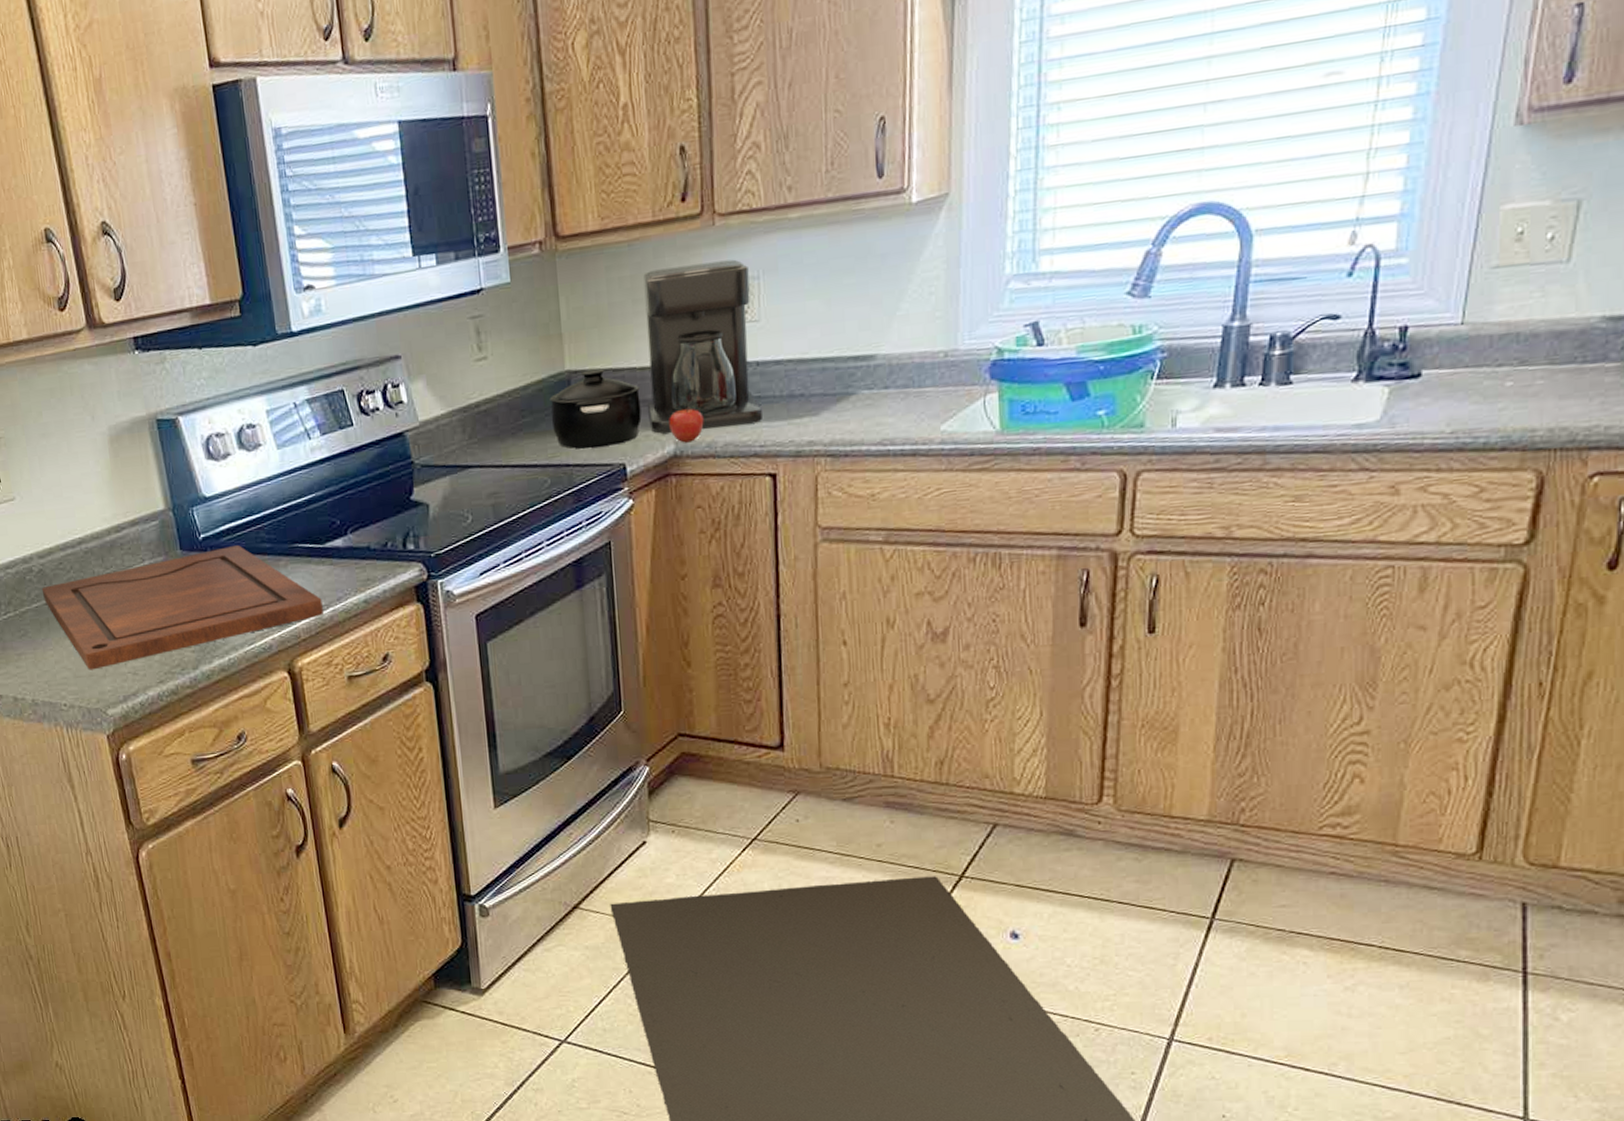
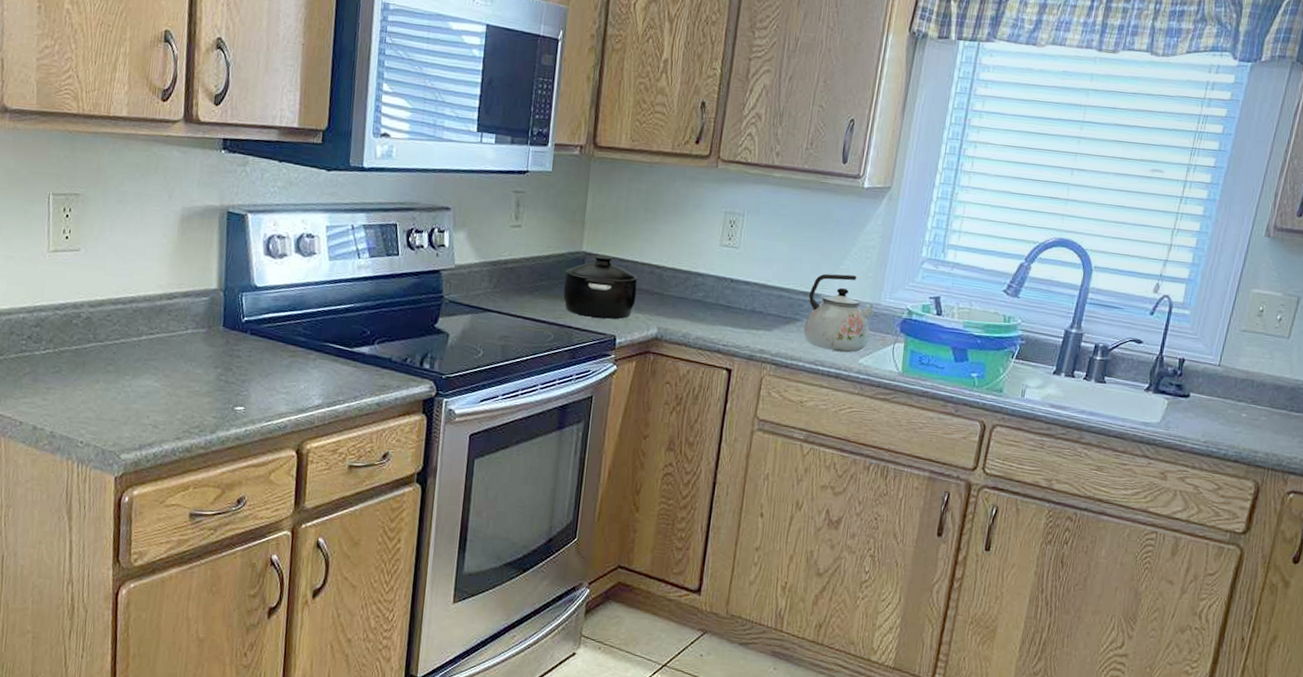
cutting board: present [41,545,323,670] -> none [84,332,340,416]
coffee maker: present [643,259,762,435] -> none [640,189,737,327]
fruit: present [669,406,704,443] -> none [655,302,684,330]
kettle: none [860,320,953,424] -> present [803,273,875,353]

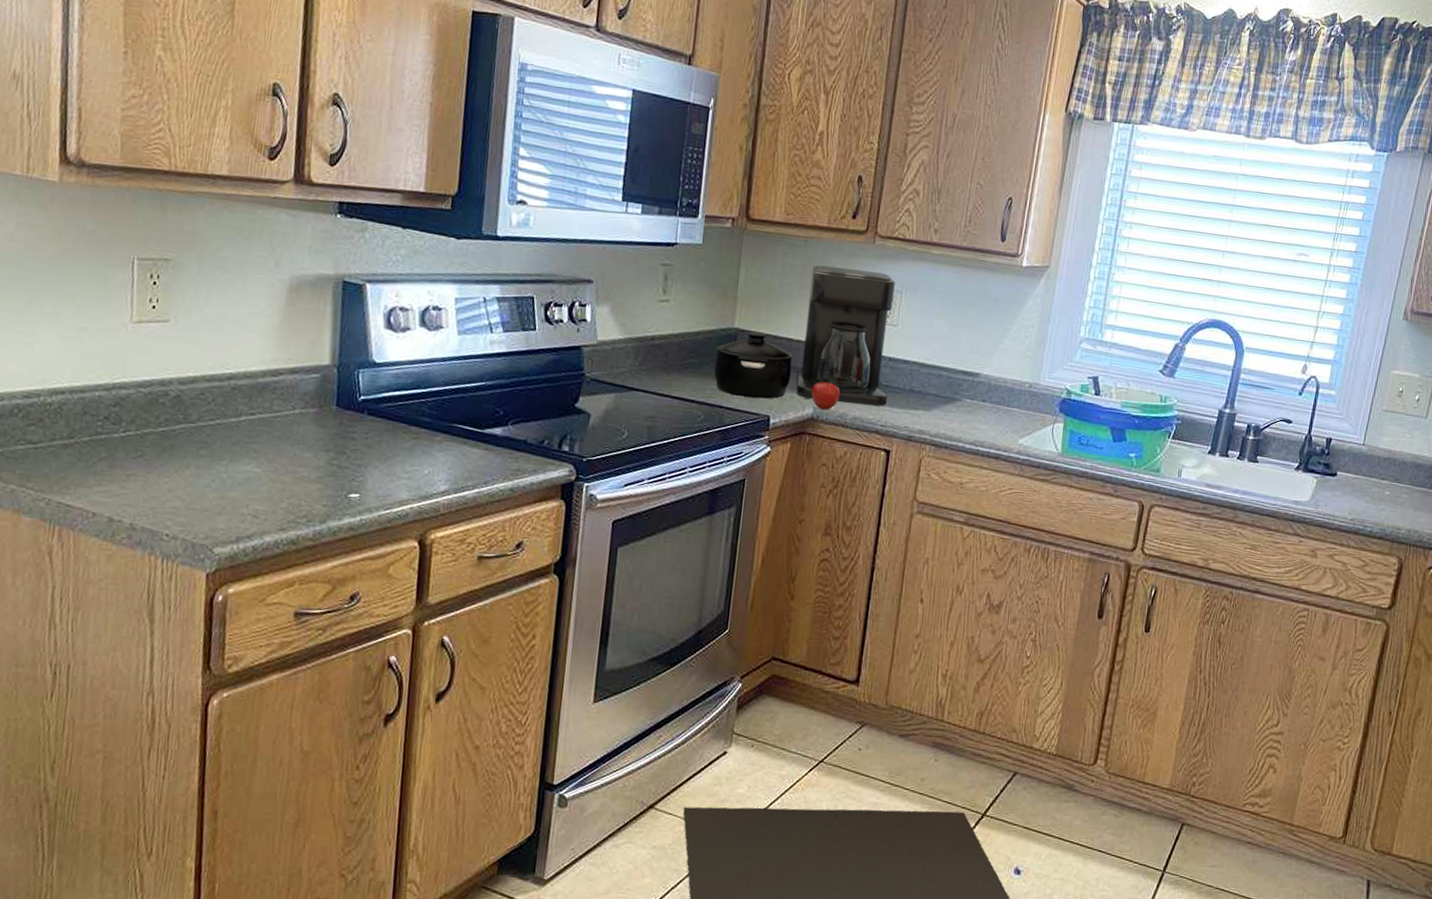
coffee maker: none [640,189,737,327] -> present [795,265,895,407]
fruit: none [655,302,684,330] -> present [811,380,841,410]
kettle: present [803,273,875,353] -> none [963,352,1034,433]

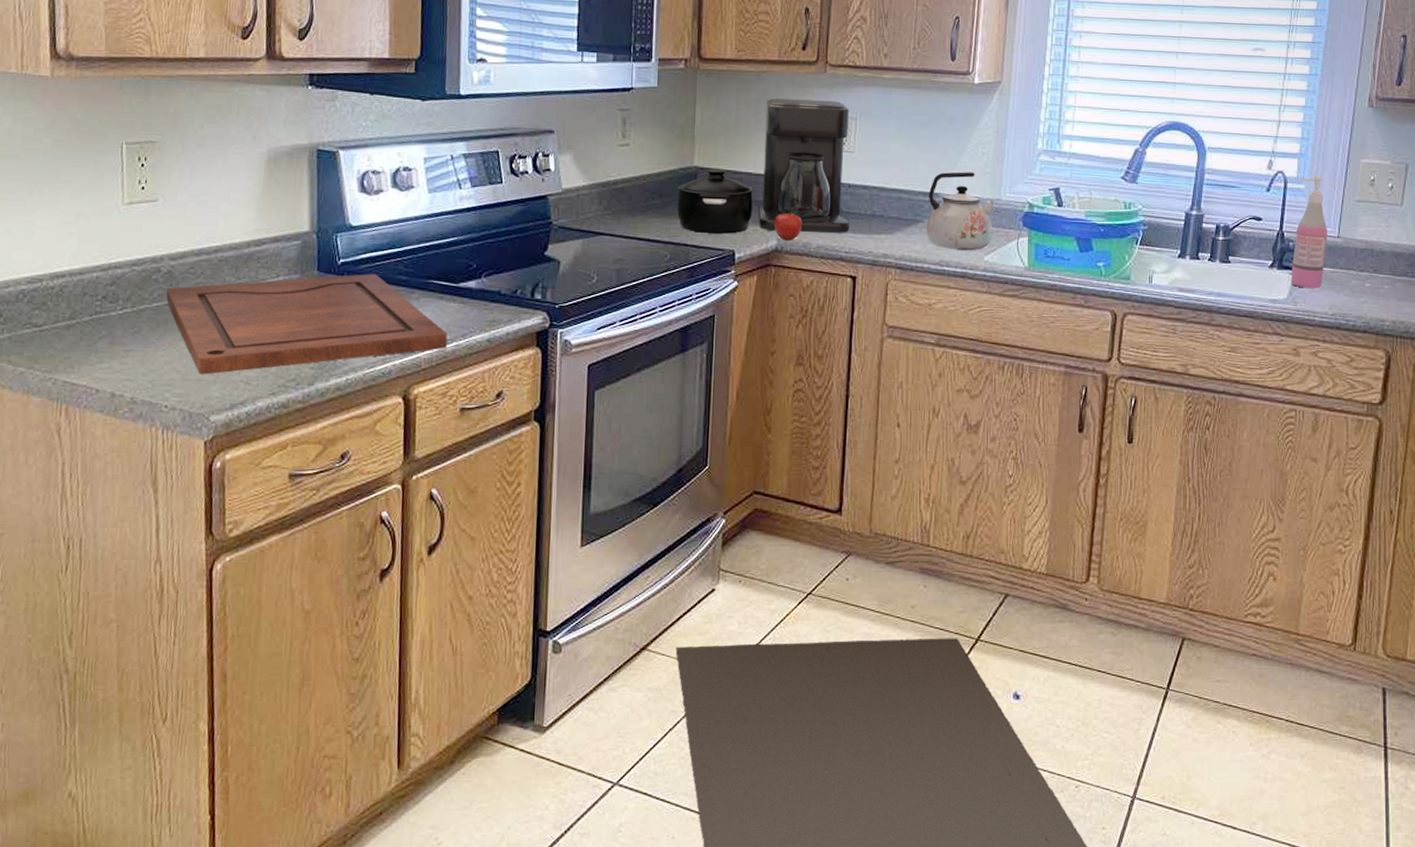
cutting board: none [173,412,469,506] -> present [166,274,447,375]
kettle: none [963,352,1034,433] -> present [926,172,996,251]
soap dispenser: none [1314,384,1354,494] -> present [1291,177,1327,289]

